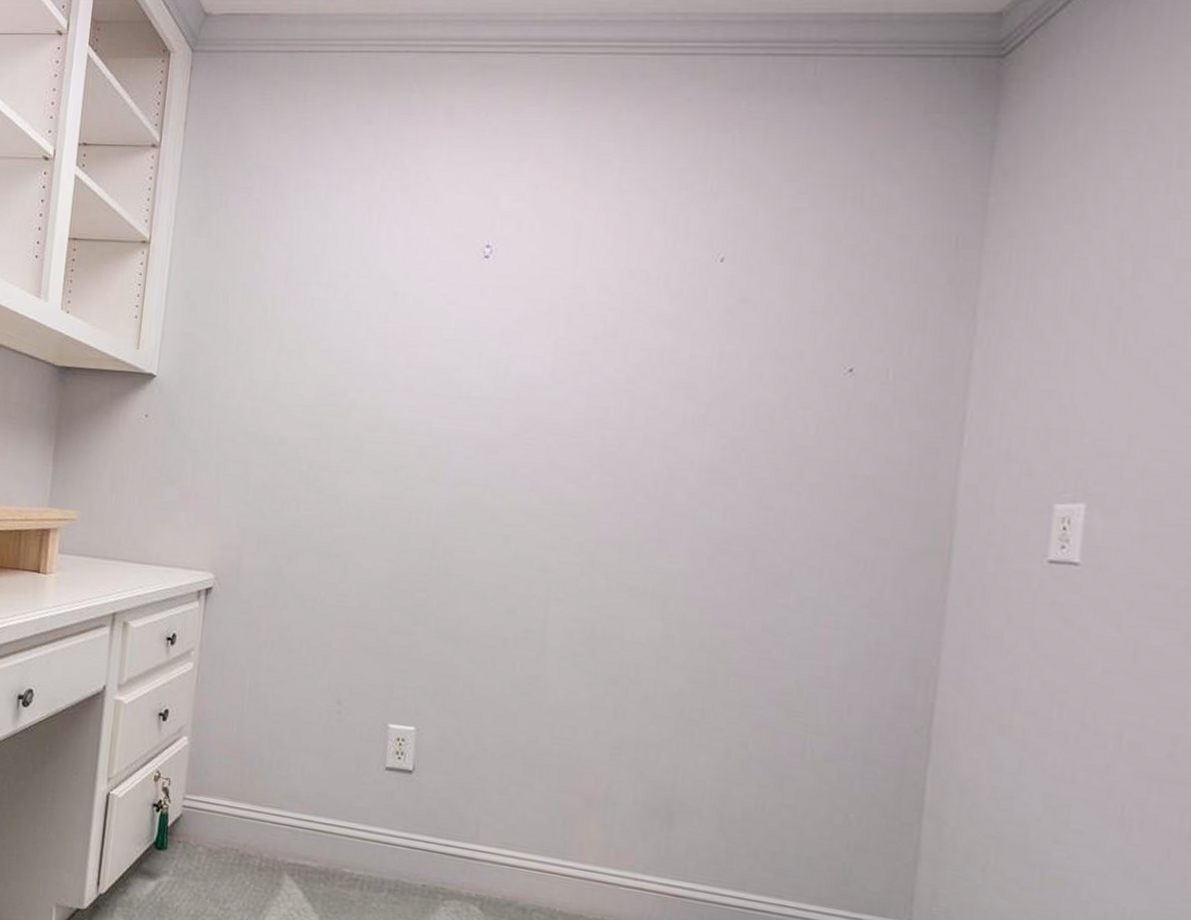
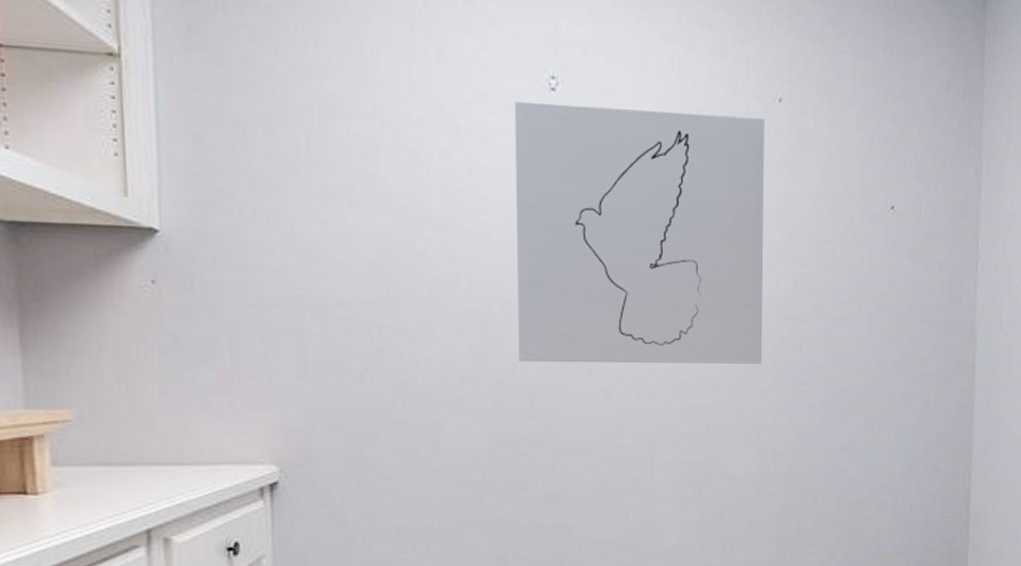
wall art: none [426,268,702,527] -> present [514,101,765,364]

